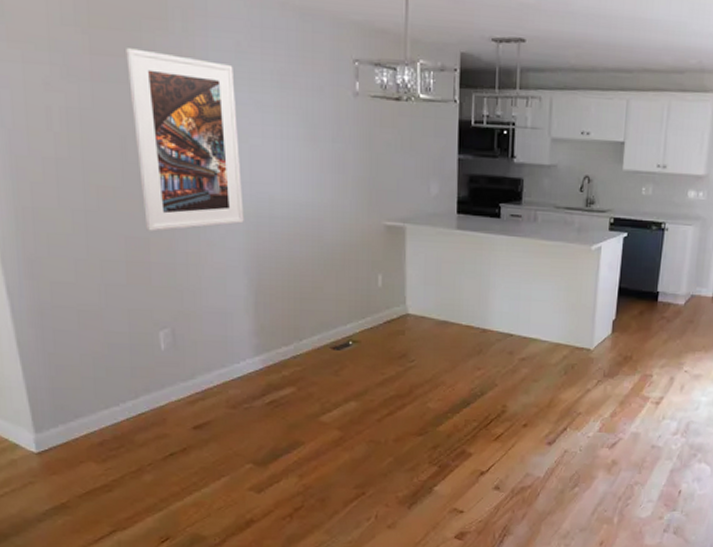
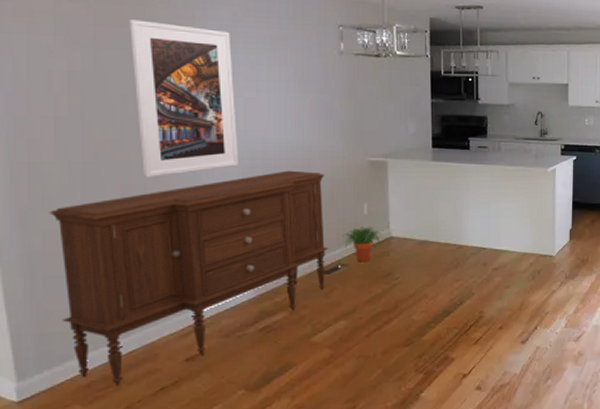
sideboard: none [55,231,340,448] -> present [49,170,329,387]
potted plant: none [354,301,398,340] -> present [343,227,383,263]

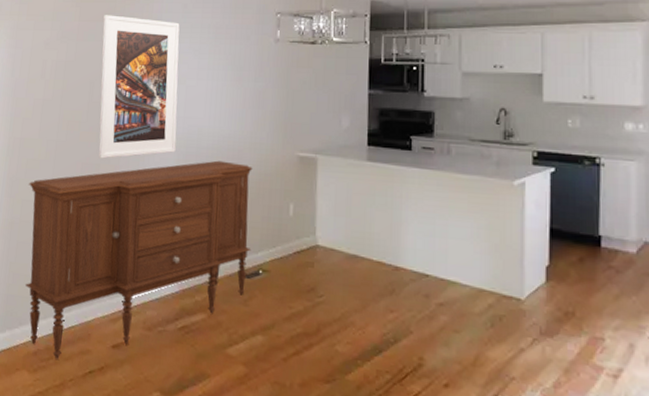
potted plant: present [343,227,383,263] -> none [266,230,308,271]

